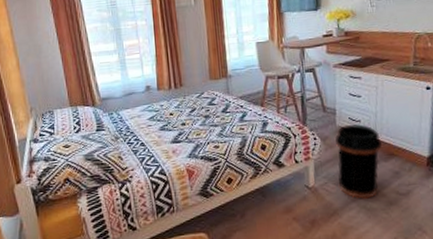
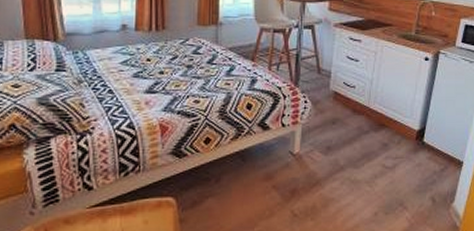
trash can: present [335,124,383,199] -> none [324,89,375,170]

